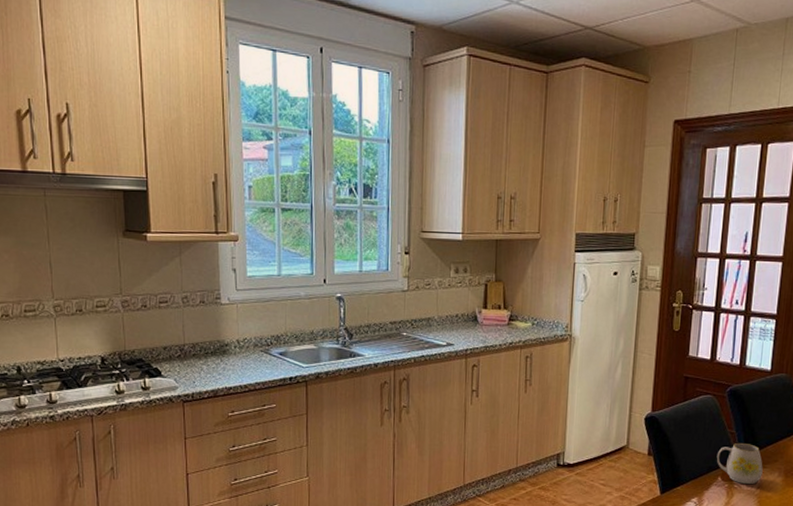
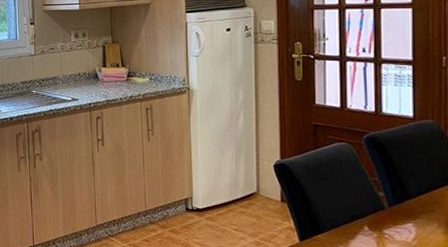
mug: present [716,442,763,485] -> none [359,191,418,236]

